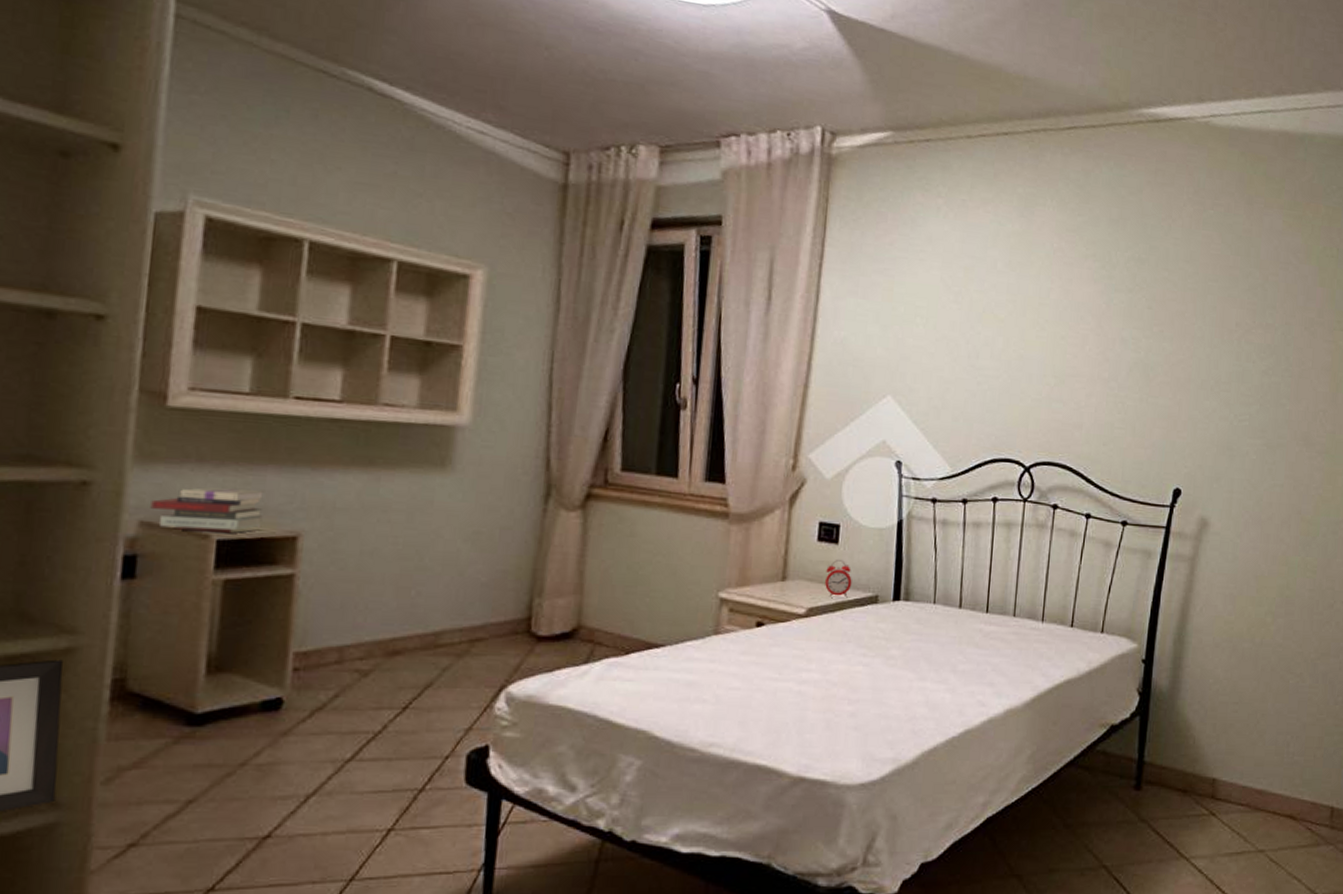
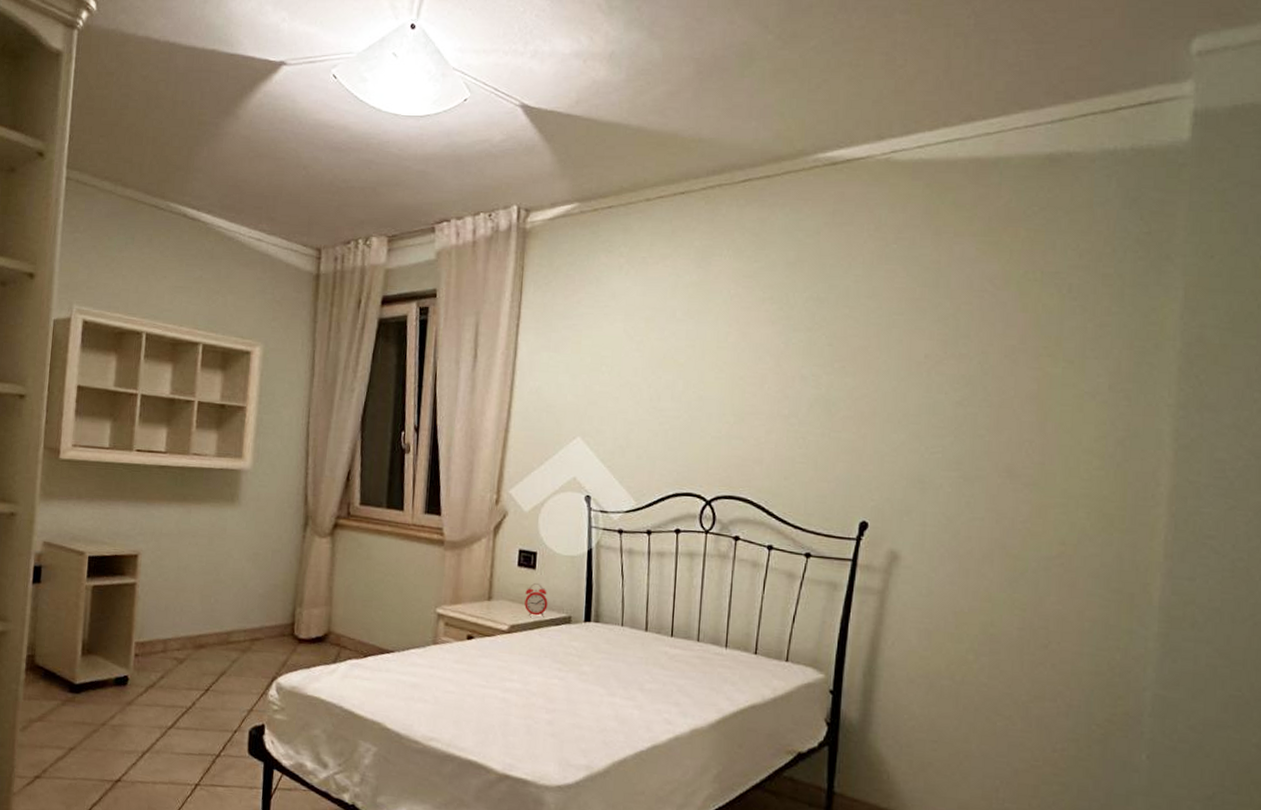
books: present [150,487,264,533] -> none [50,517,117,551]

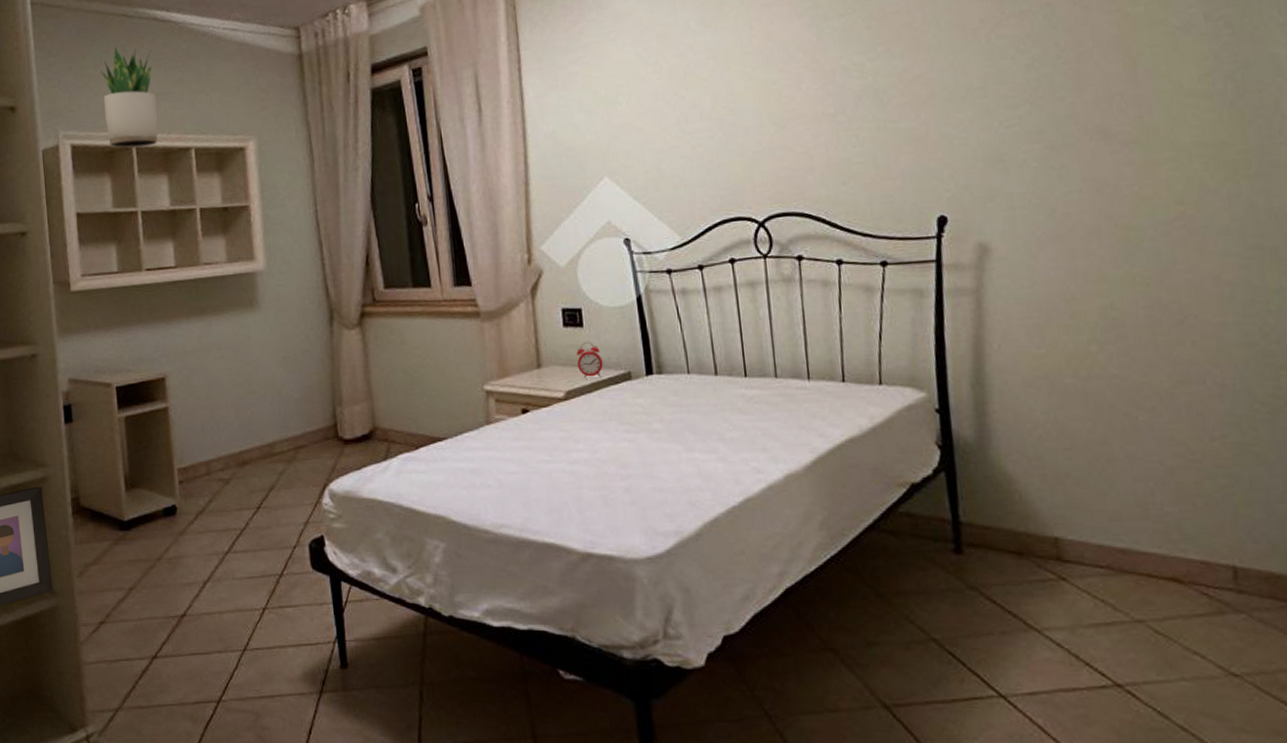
planter: none [120,234,176,334] -> present [100,46,158,148]

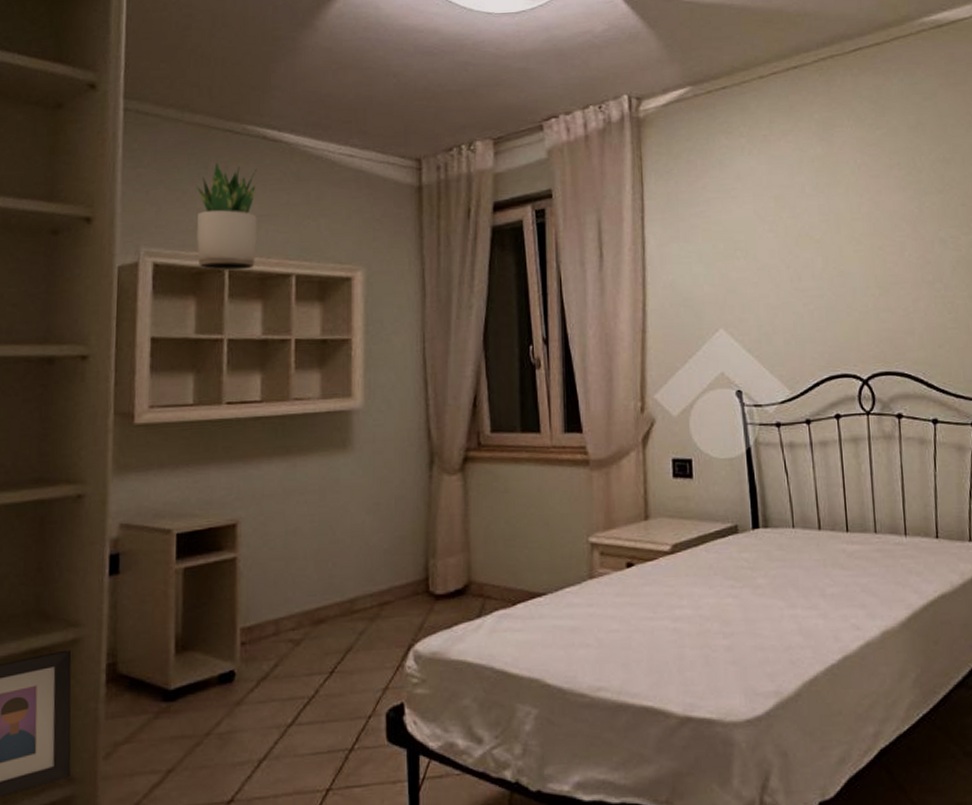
alarm clock: present [576,341,603,379] -> none [685,492,711,532]

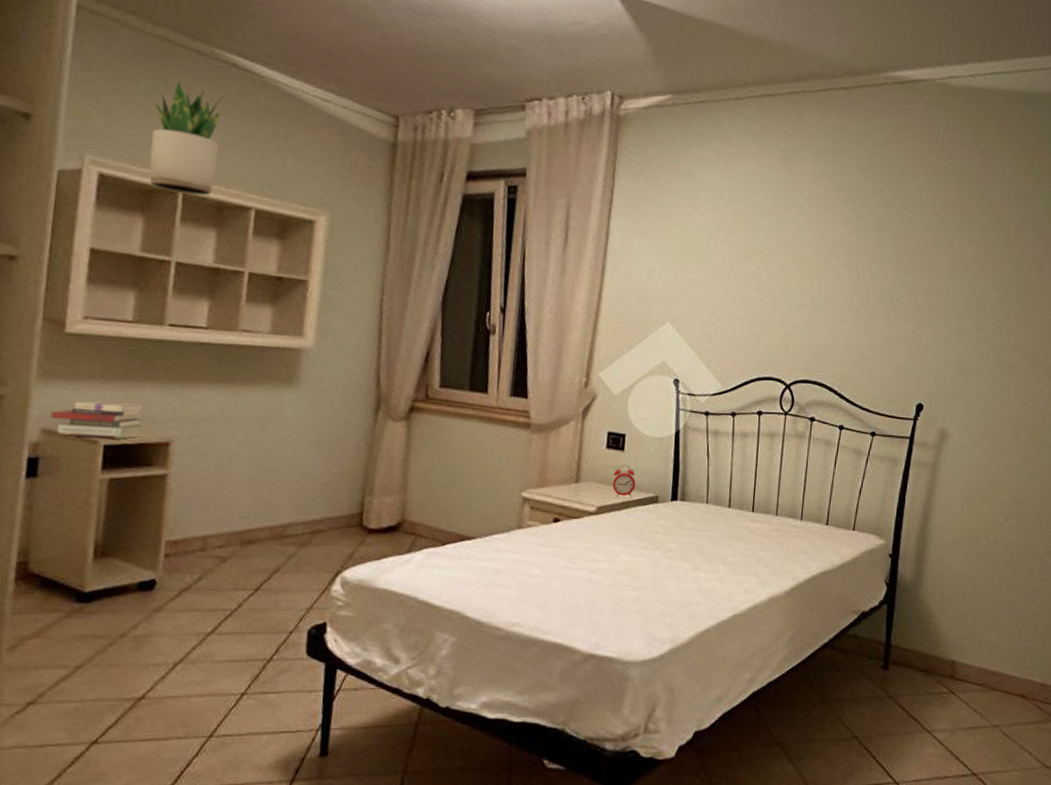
books: none [127,487,209,528] -> present [50,400,143,439]
alarm clock: none [685,492,711,532] -> present [612,464,636,497]

